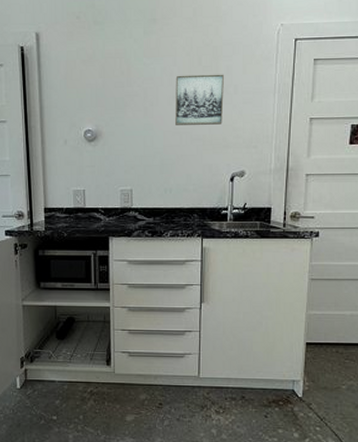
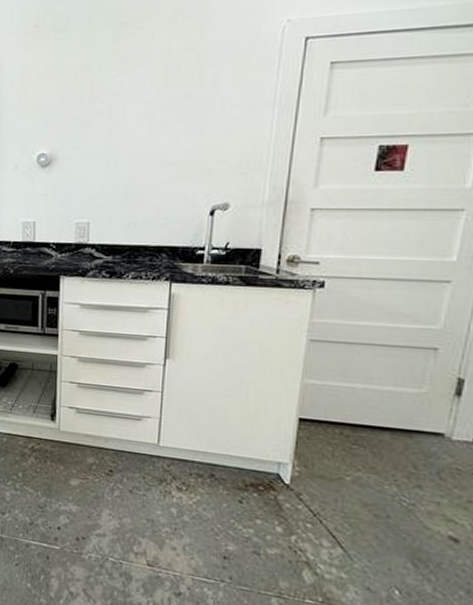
wall art: present [175,74,224,125] -> none [145,85,208,148]

